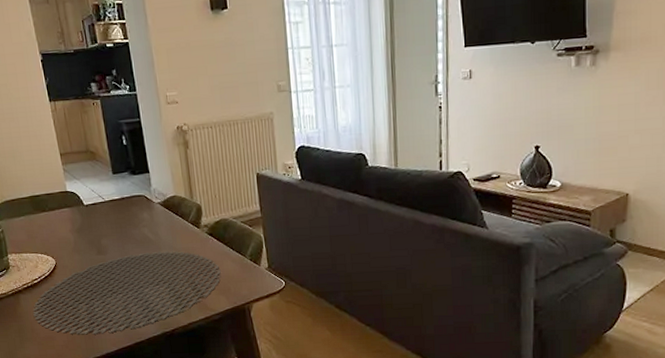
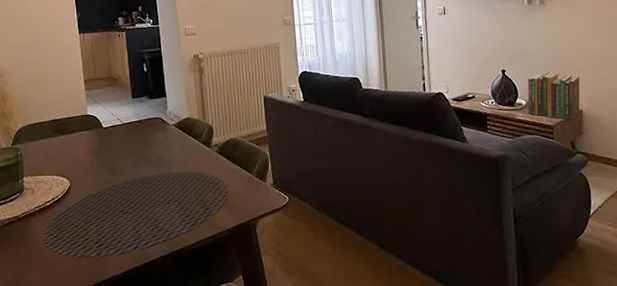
books: none [562,148,630,206] -> present [527,71,581,121]

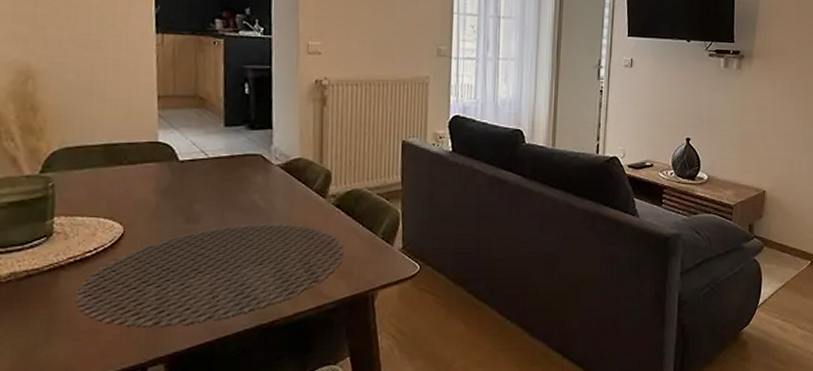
books: present [527,71,581,121] -> none [709,145,767,202]

